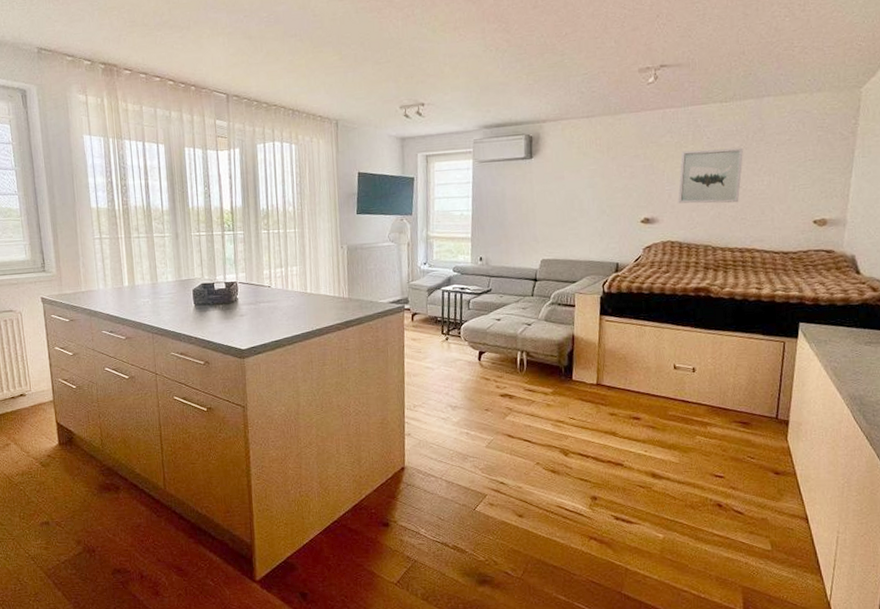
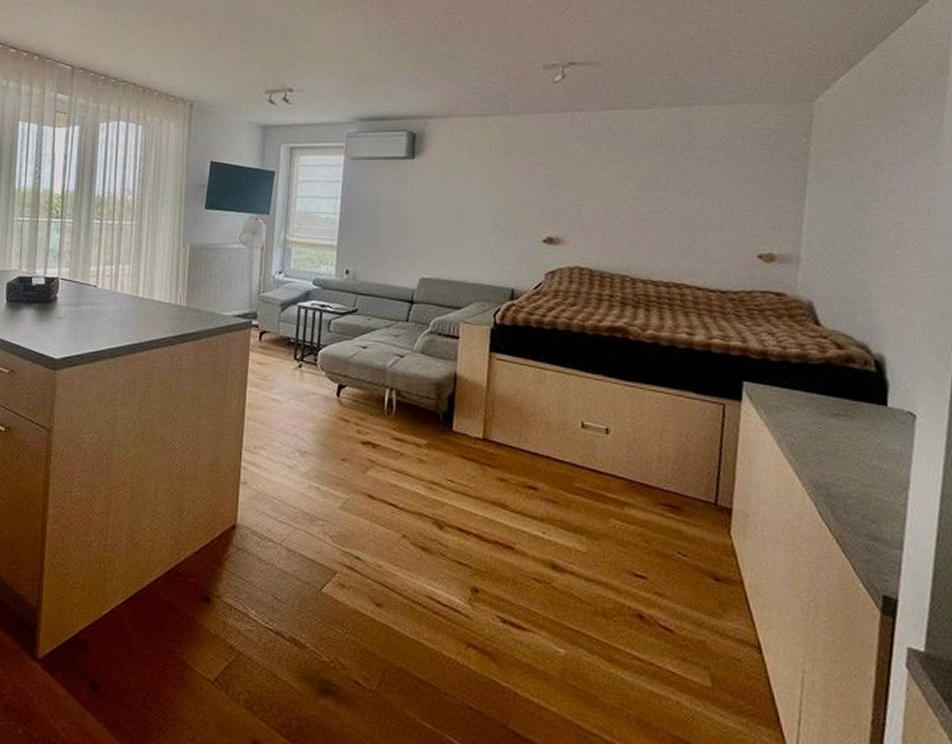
wall art: present [678,147,744,204] -> none [588,161,670,227]

